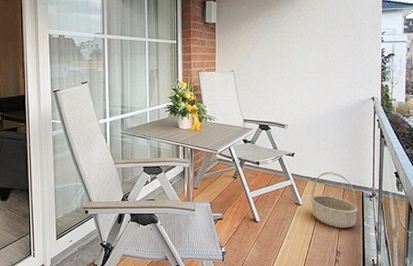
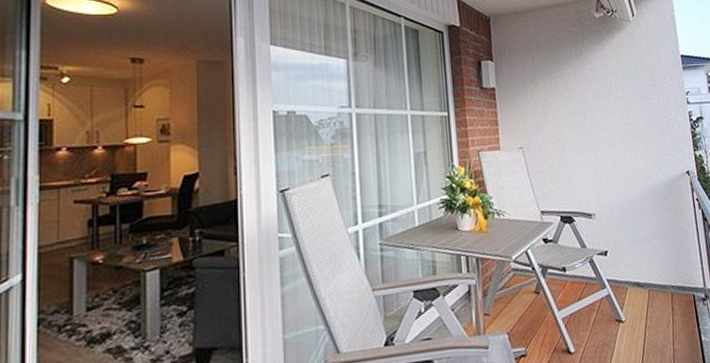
basket: present [311,172,358,228] -> none [634,271,692,348]

